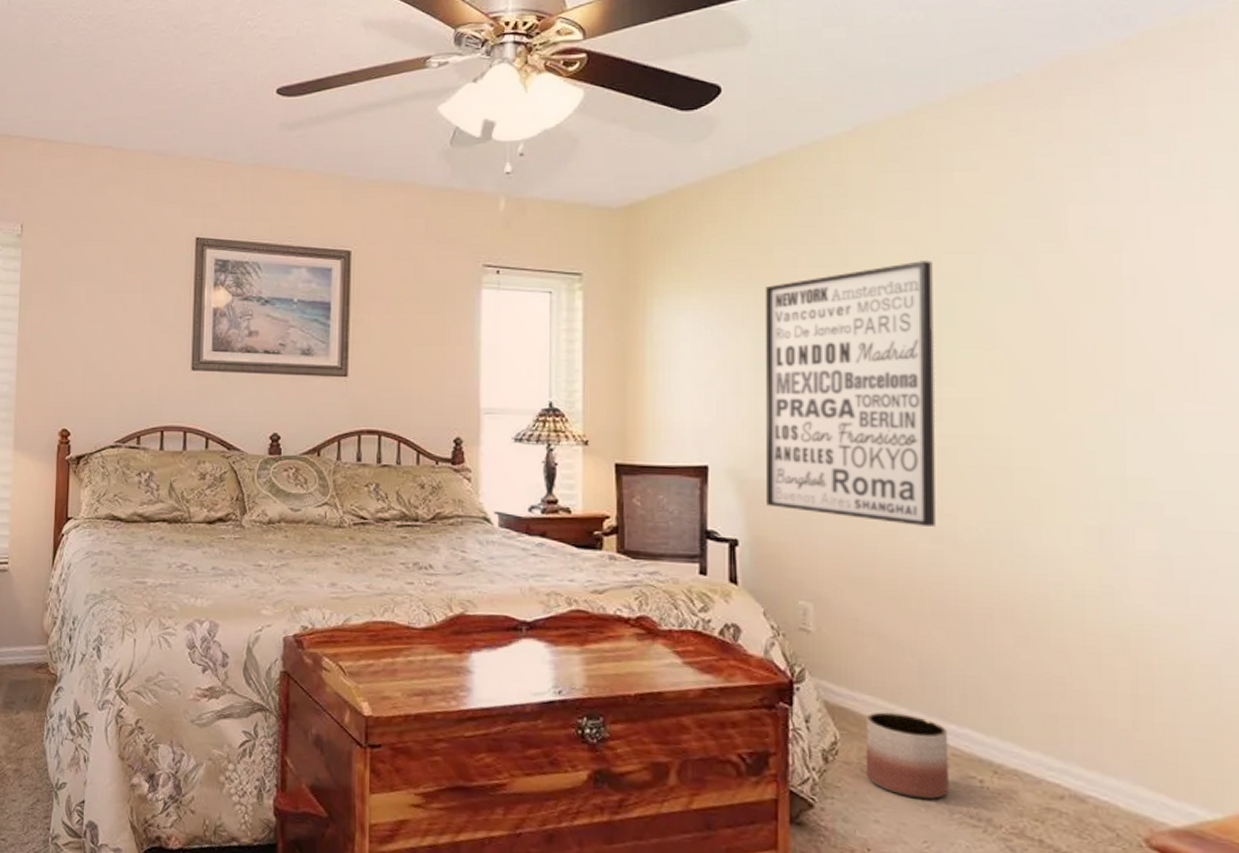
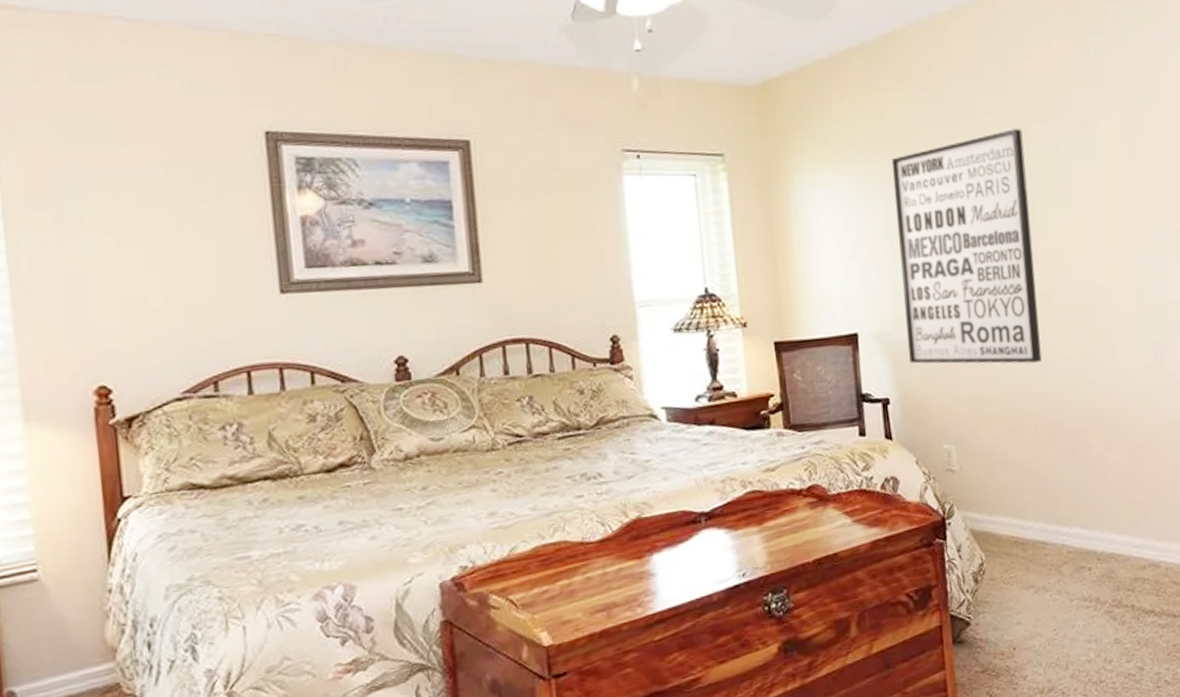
planter: present [865,712,949,800] -> none [1004,526,1068,597]

